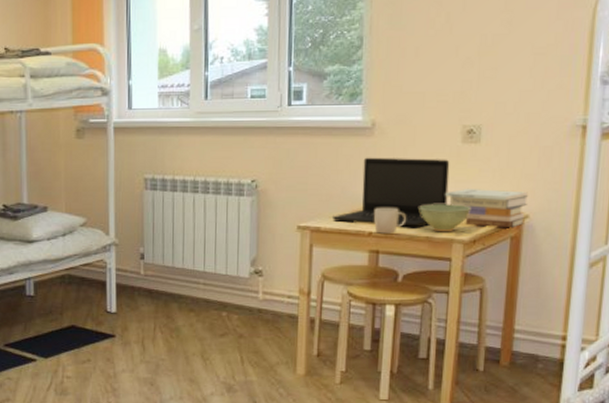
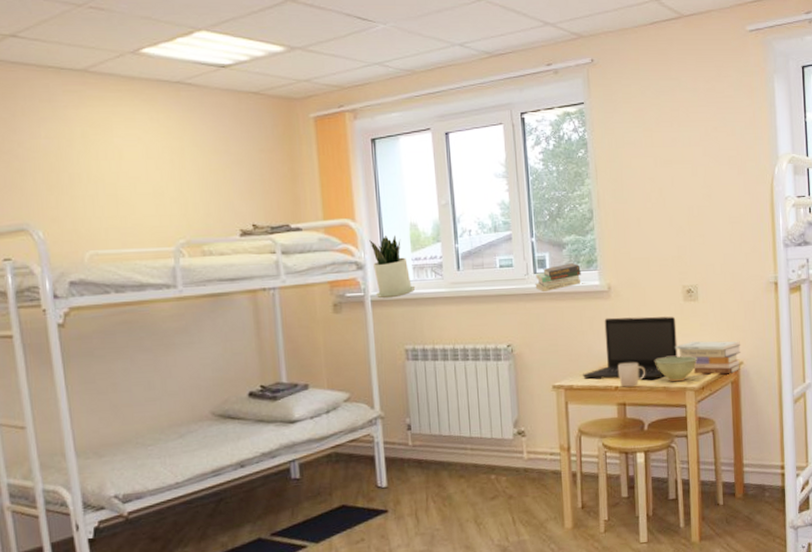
planter: none [116,61,160,126] -> present [369,235,416,299]
books: none [288,96,342,126] -> present [535,263,581,293]

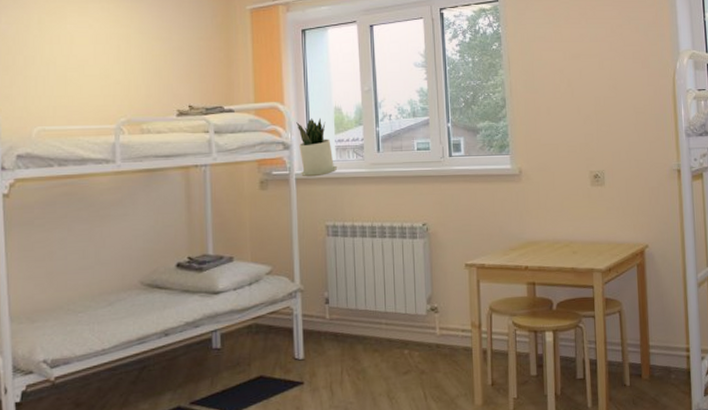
books: present [535,263,581,293] -> none [450,148,494,175]
laptop: present [583,316,678,380] -> none [494,200,586,261]
mug: present [617,362,646,387] -> none [527,243,555,267]
bowl: present [655,355,698,382] -> none [563,238,604,263]
books: present [675,341,741,375] -> none [583,224,646,257]

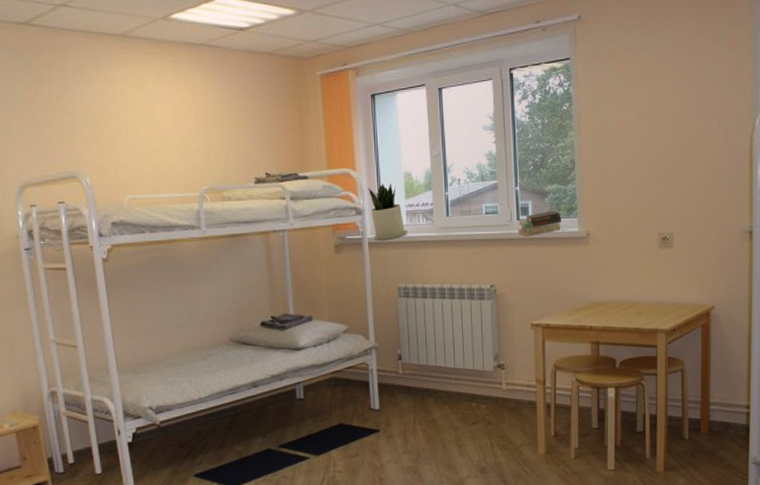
books: none [450,148,494,175] -> present [518,211,562,238]

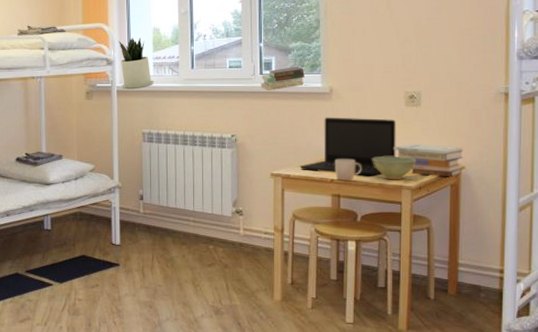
laptop: none [560,262,651,321] -> present [300,117,396,176]
mug: none [592,304,620,327] -> present [334,158,362,181]
bowl: none [628,299,670,324] -> present [372,156,416,180]
books: none [649,286,712,318] -> present [394,144,463,177]

